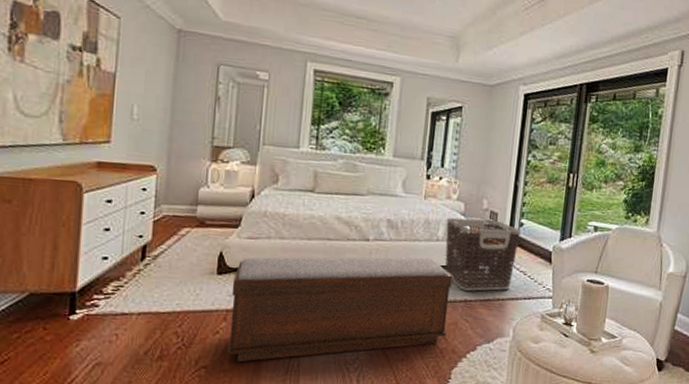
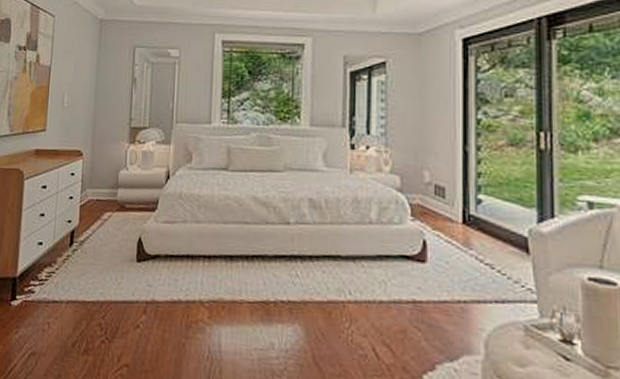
bench: present [227,256,452,363] -> none [147,243,393,363]
clothes hamper: present [445,217,522,291] -> none [379,194,480,290]

